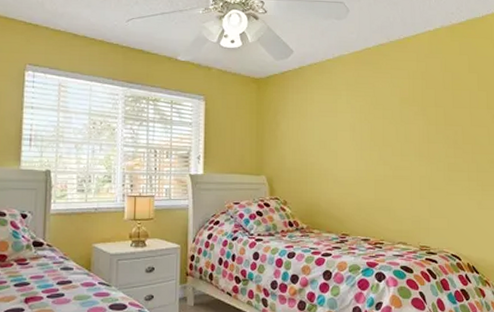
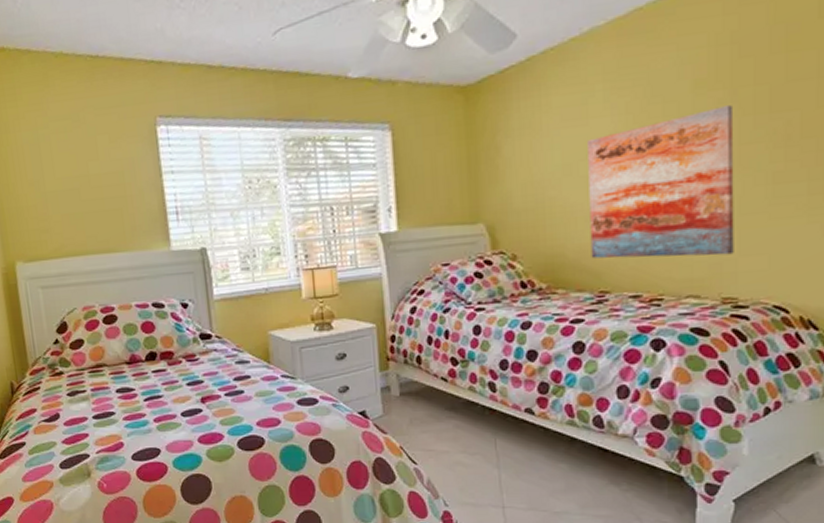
wall art: none [336,117,427,216] -> present [588,105,734,259]

